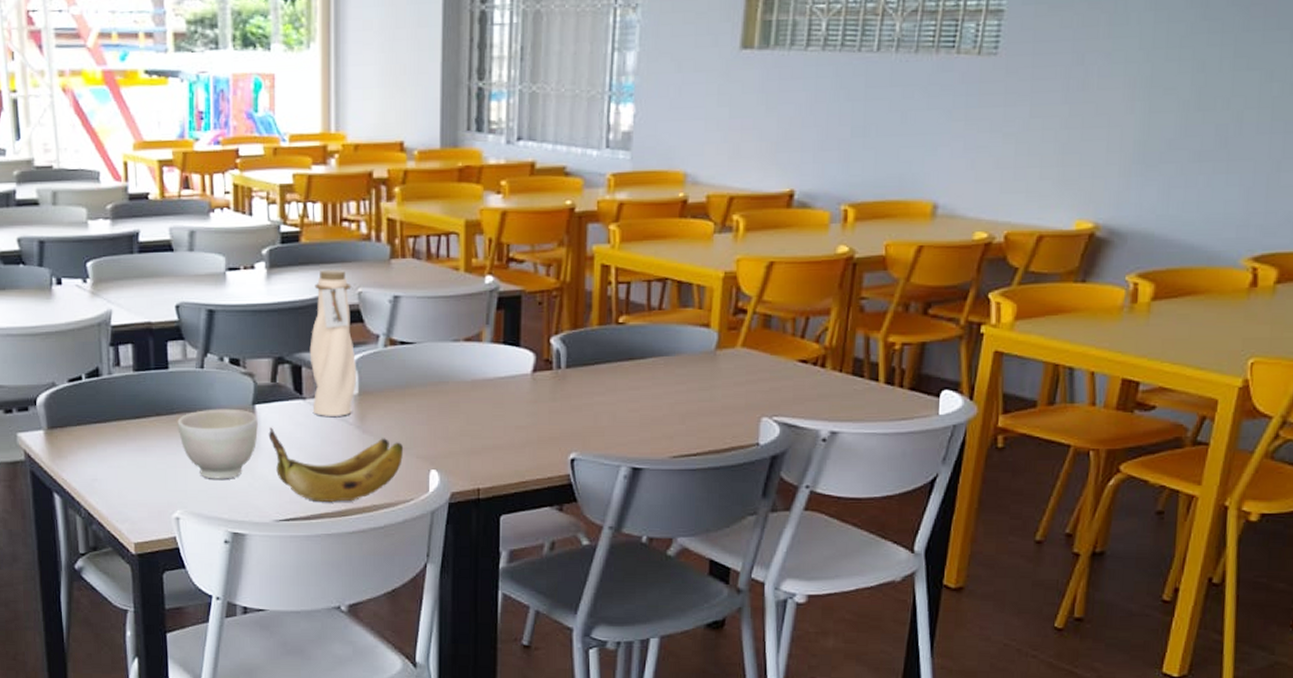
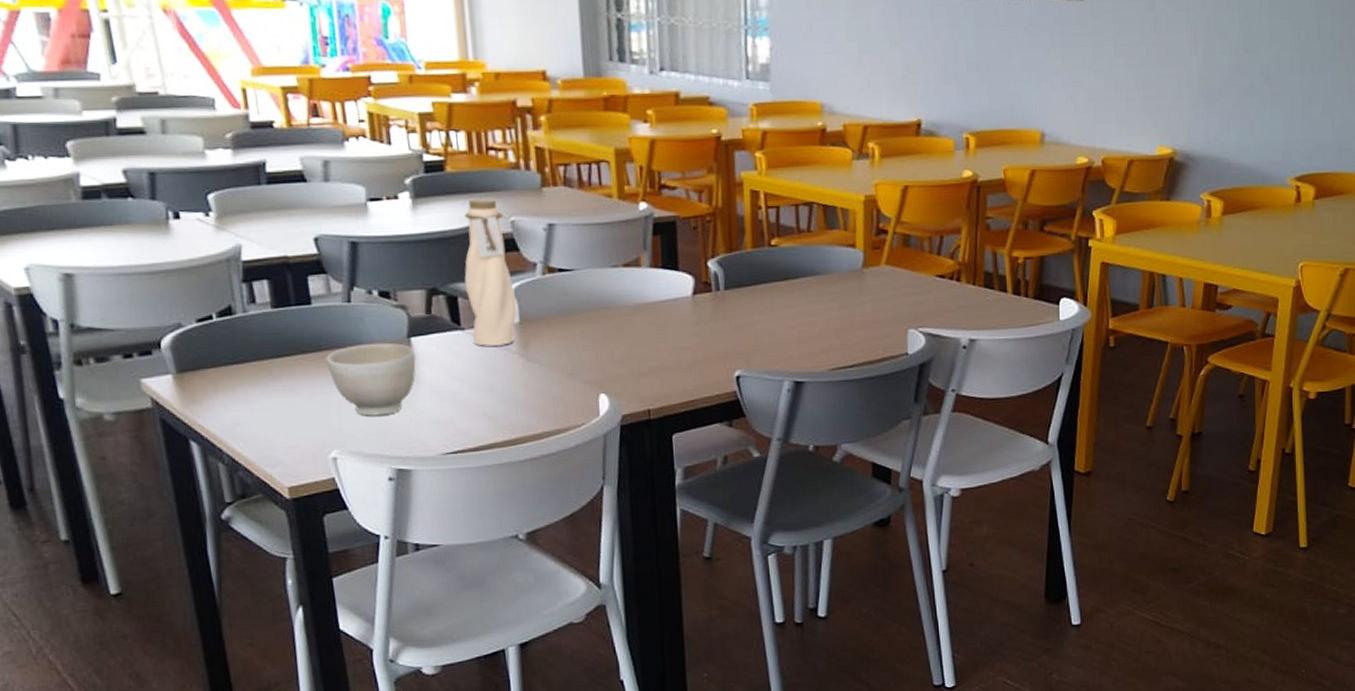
banana: present [268,427,403,503] -> none [427,360,571,433]

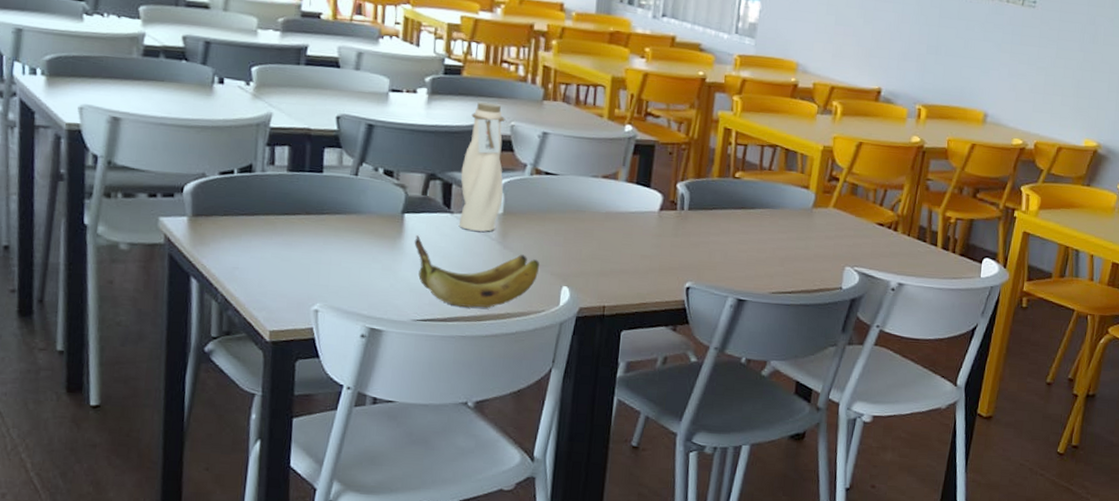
bowl: present [326,342,416,416] -> none [326,213,406,279]
banana: none [427,360,571,433] -> present [414,235,539,308]

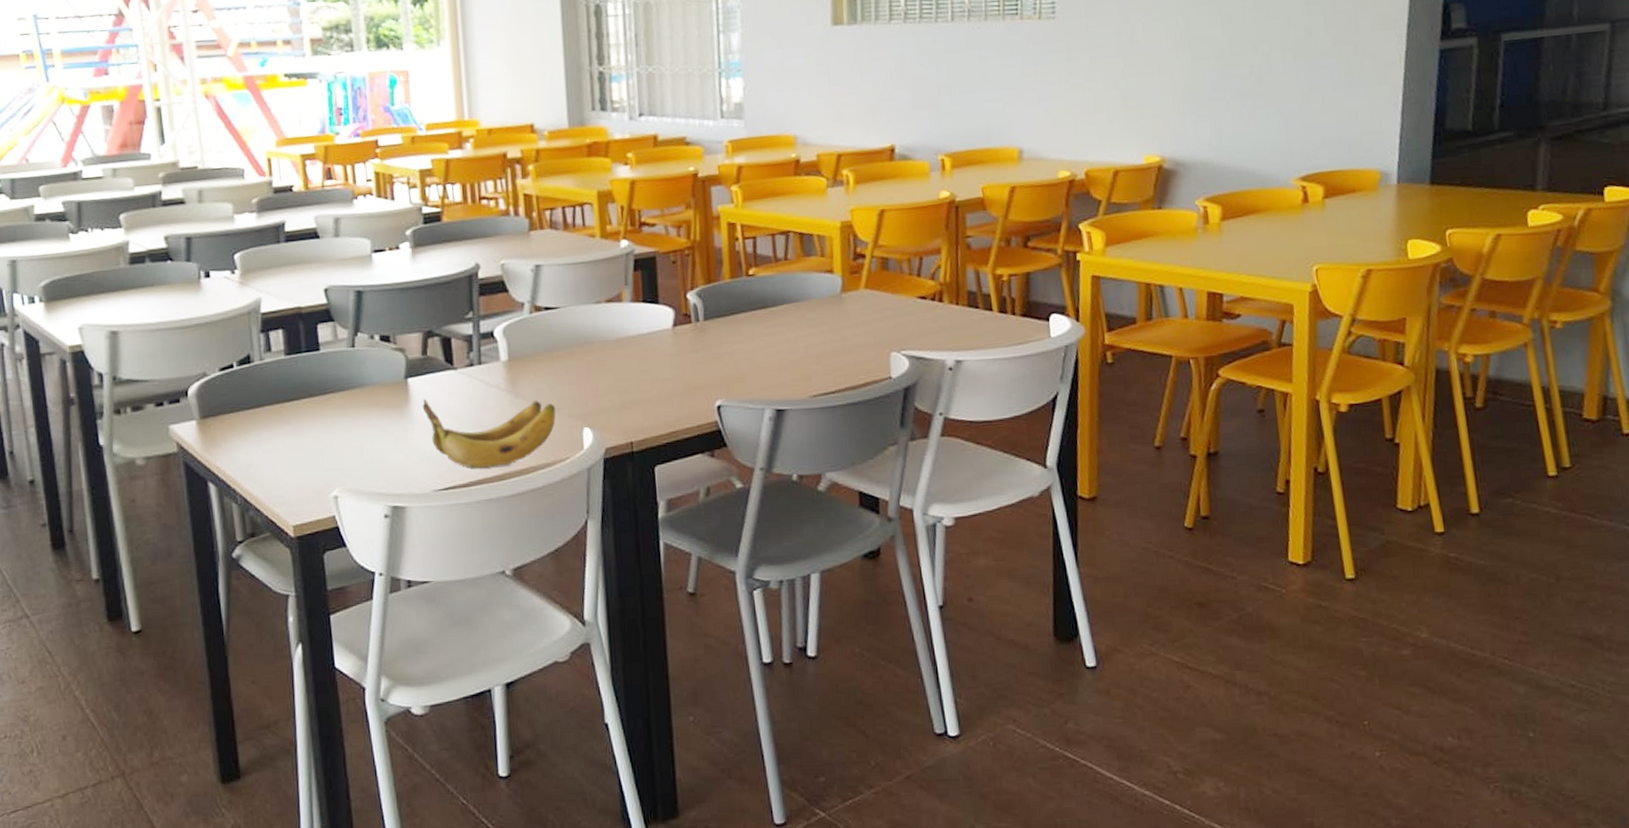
water bottle: present [458,101,506,232] -> none [457,244,505,385]

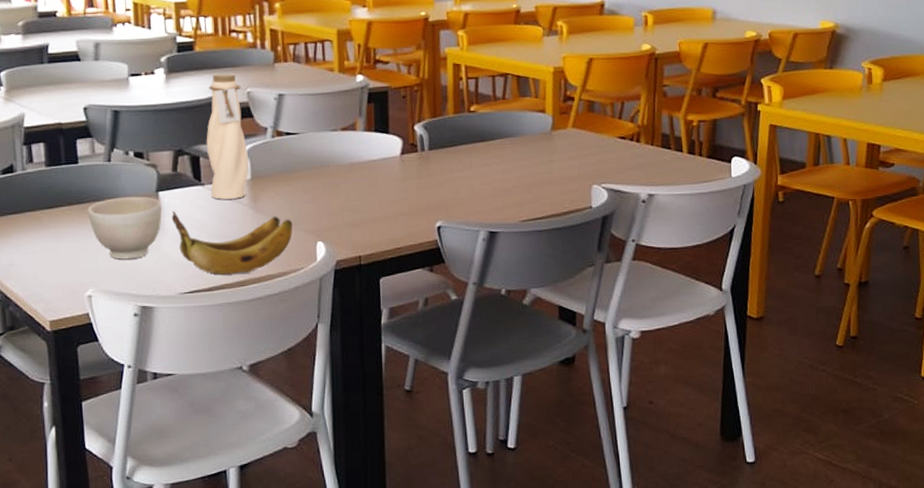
bowl: none [331,384,412,455] -> present [88,196,162,260]
water bottle: none [457,244,505,385] -> present [206,73,249,200]

